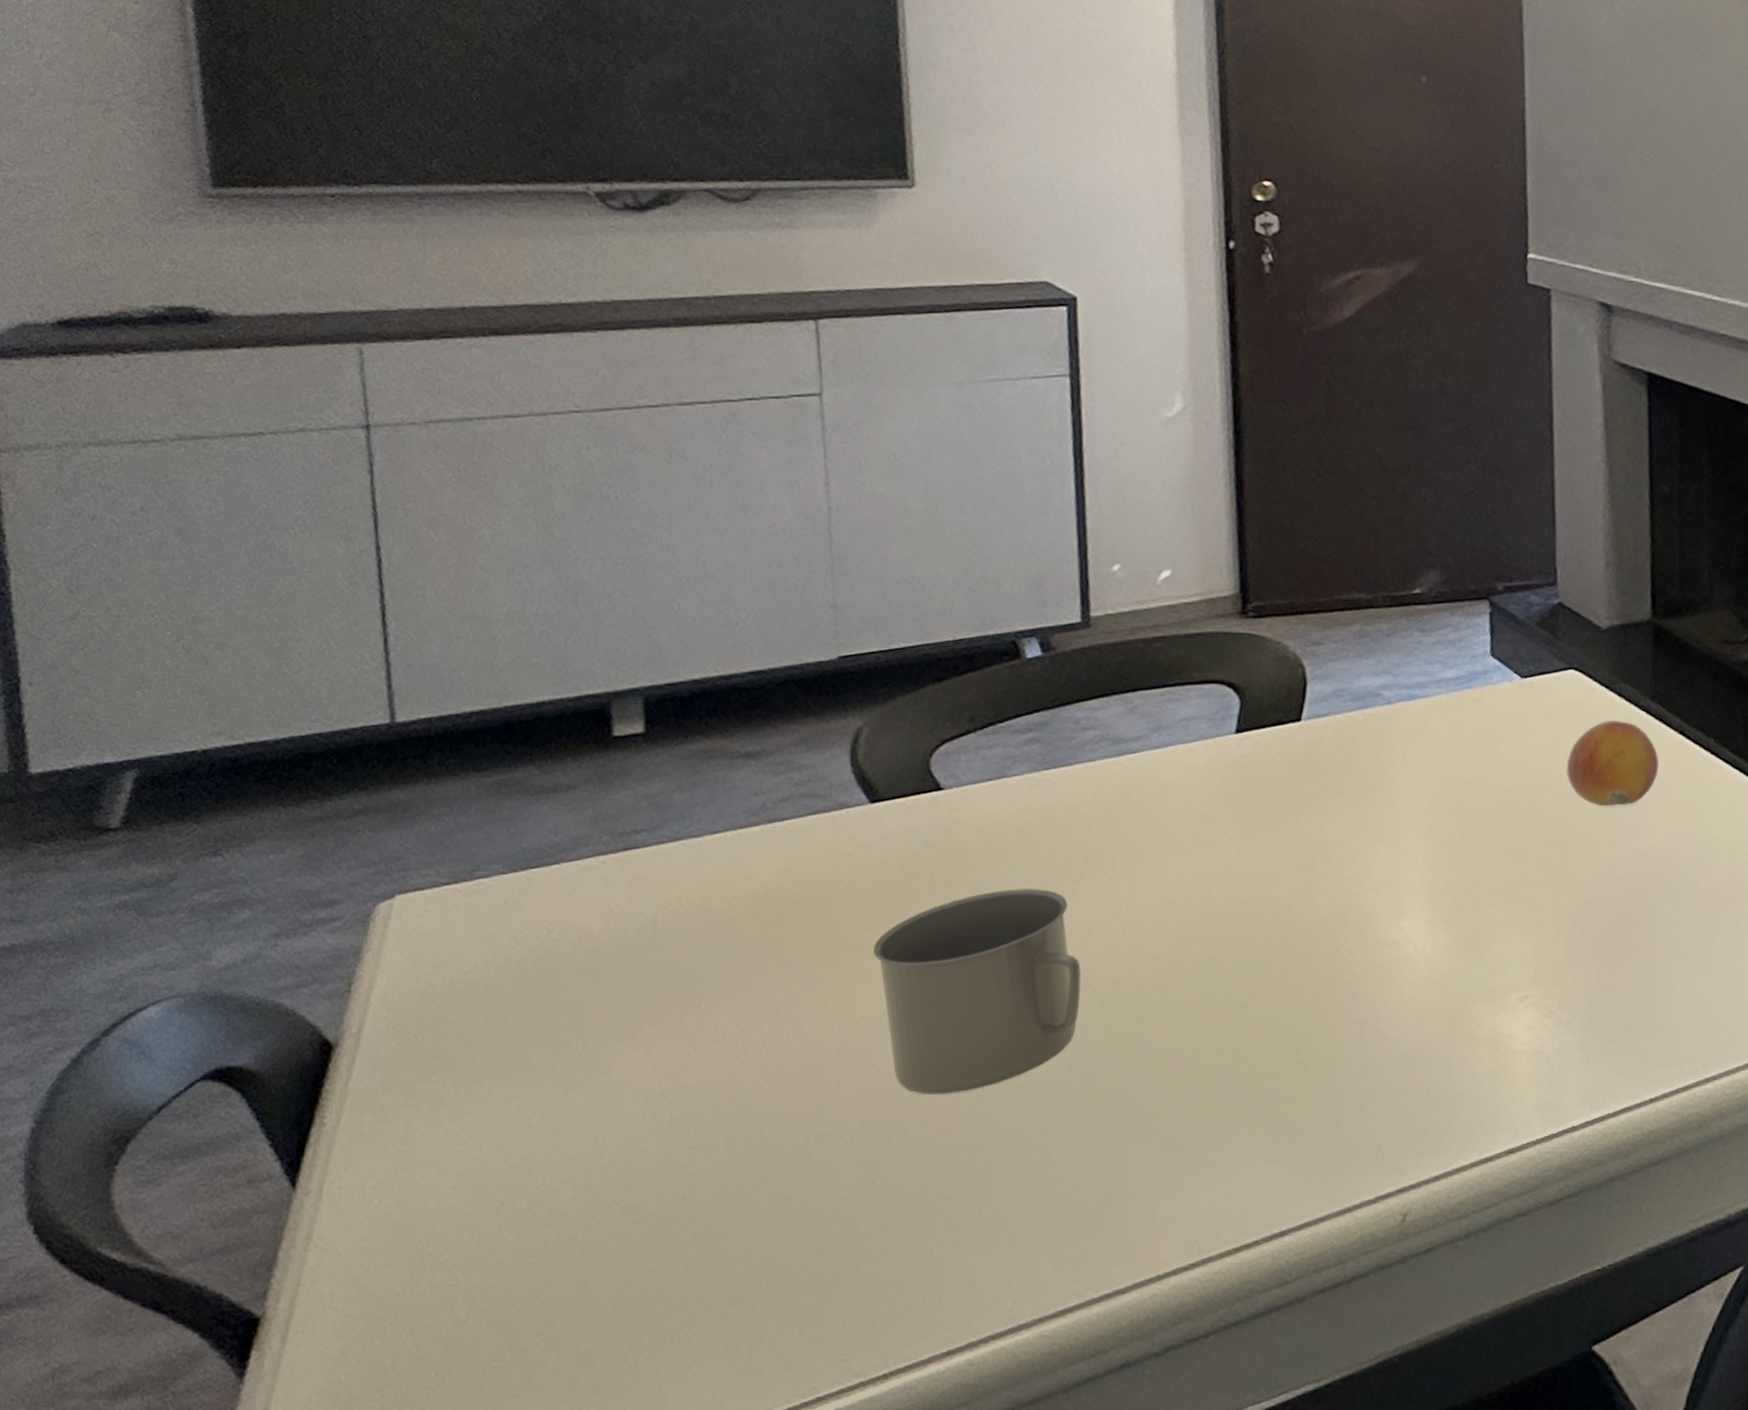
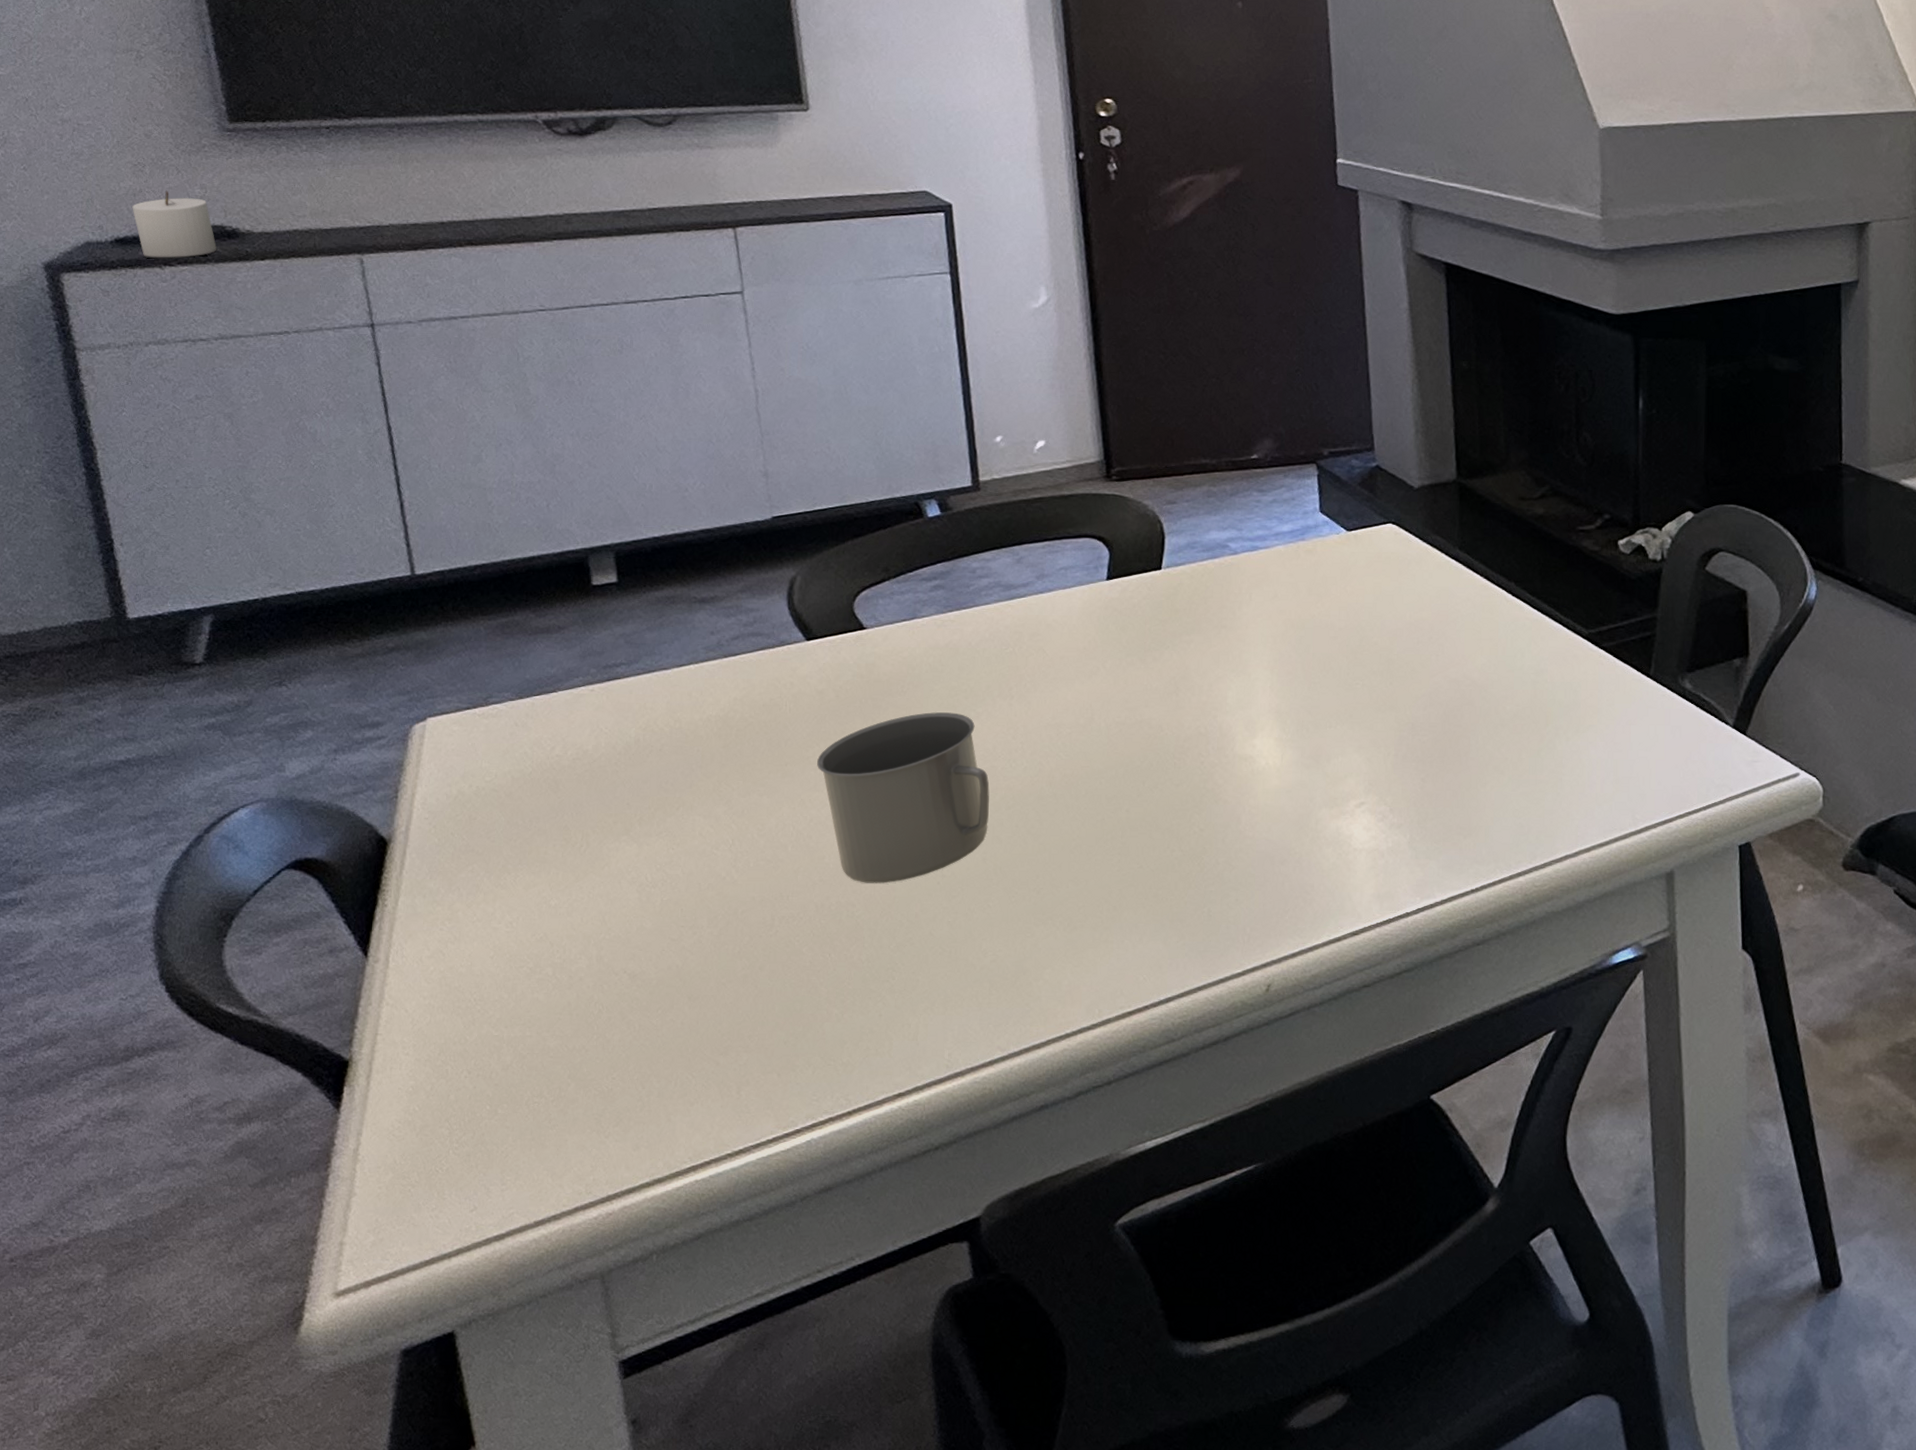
candle: none [82,265,184,346] -> present [132,190,217,260]
fruit: present [1566,721,1659,807] -> none [1388,567,1468,642]

